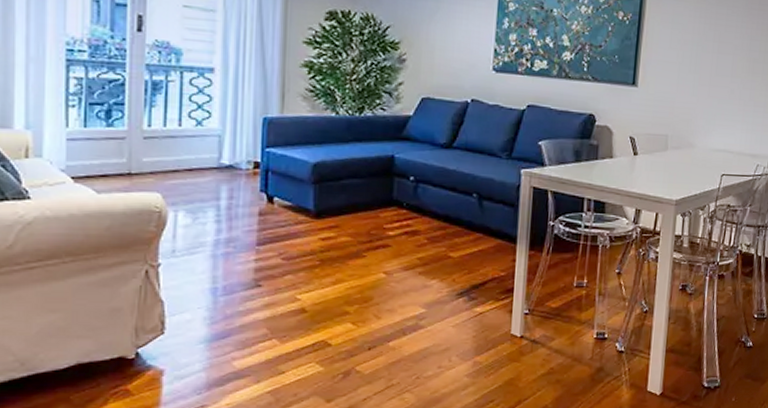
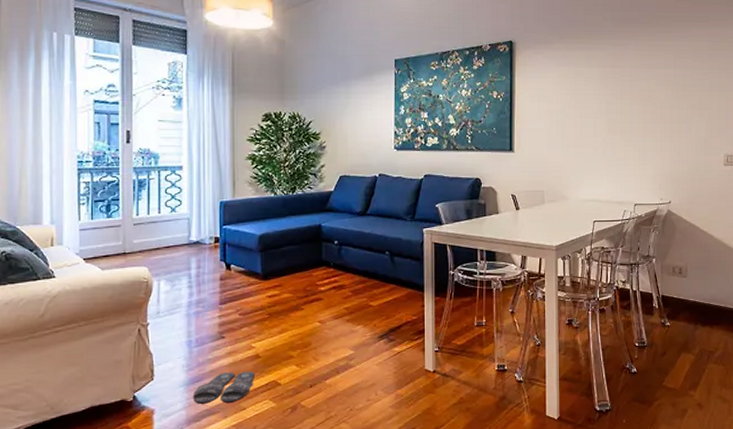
slippers: none [217,327,298,365] -> present [193,371,254,404]

